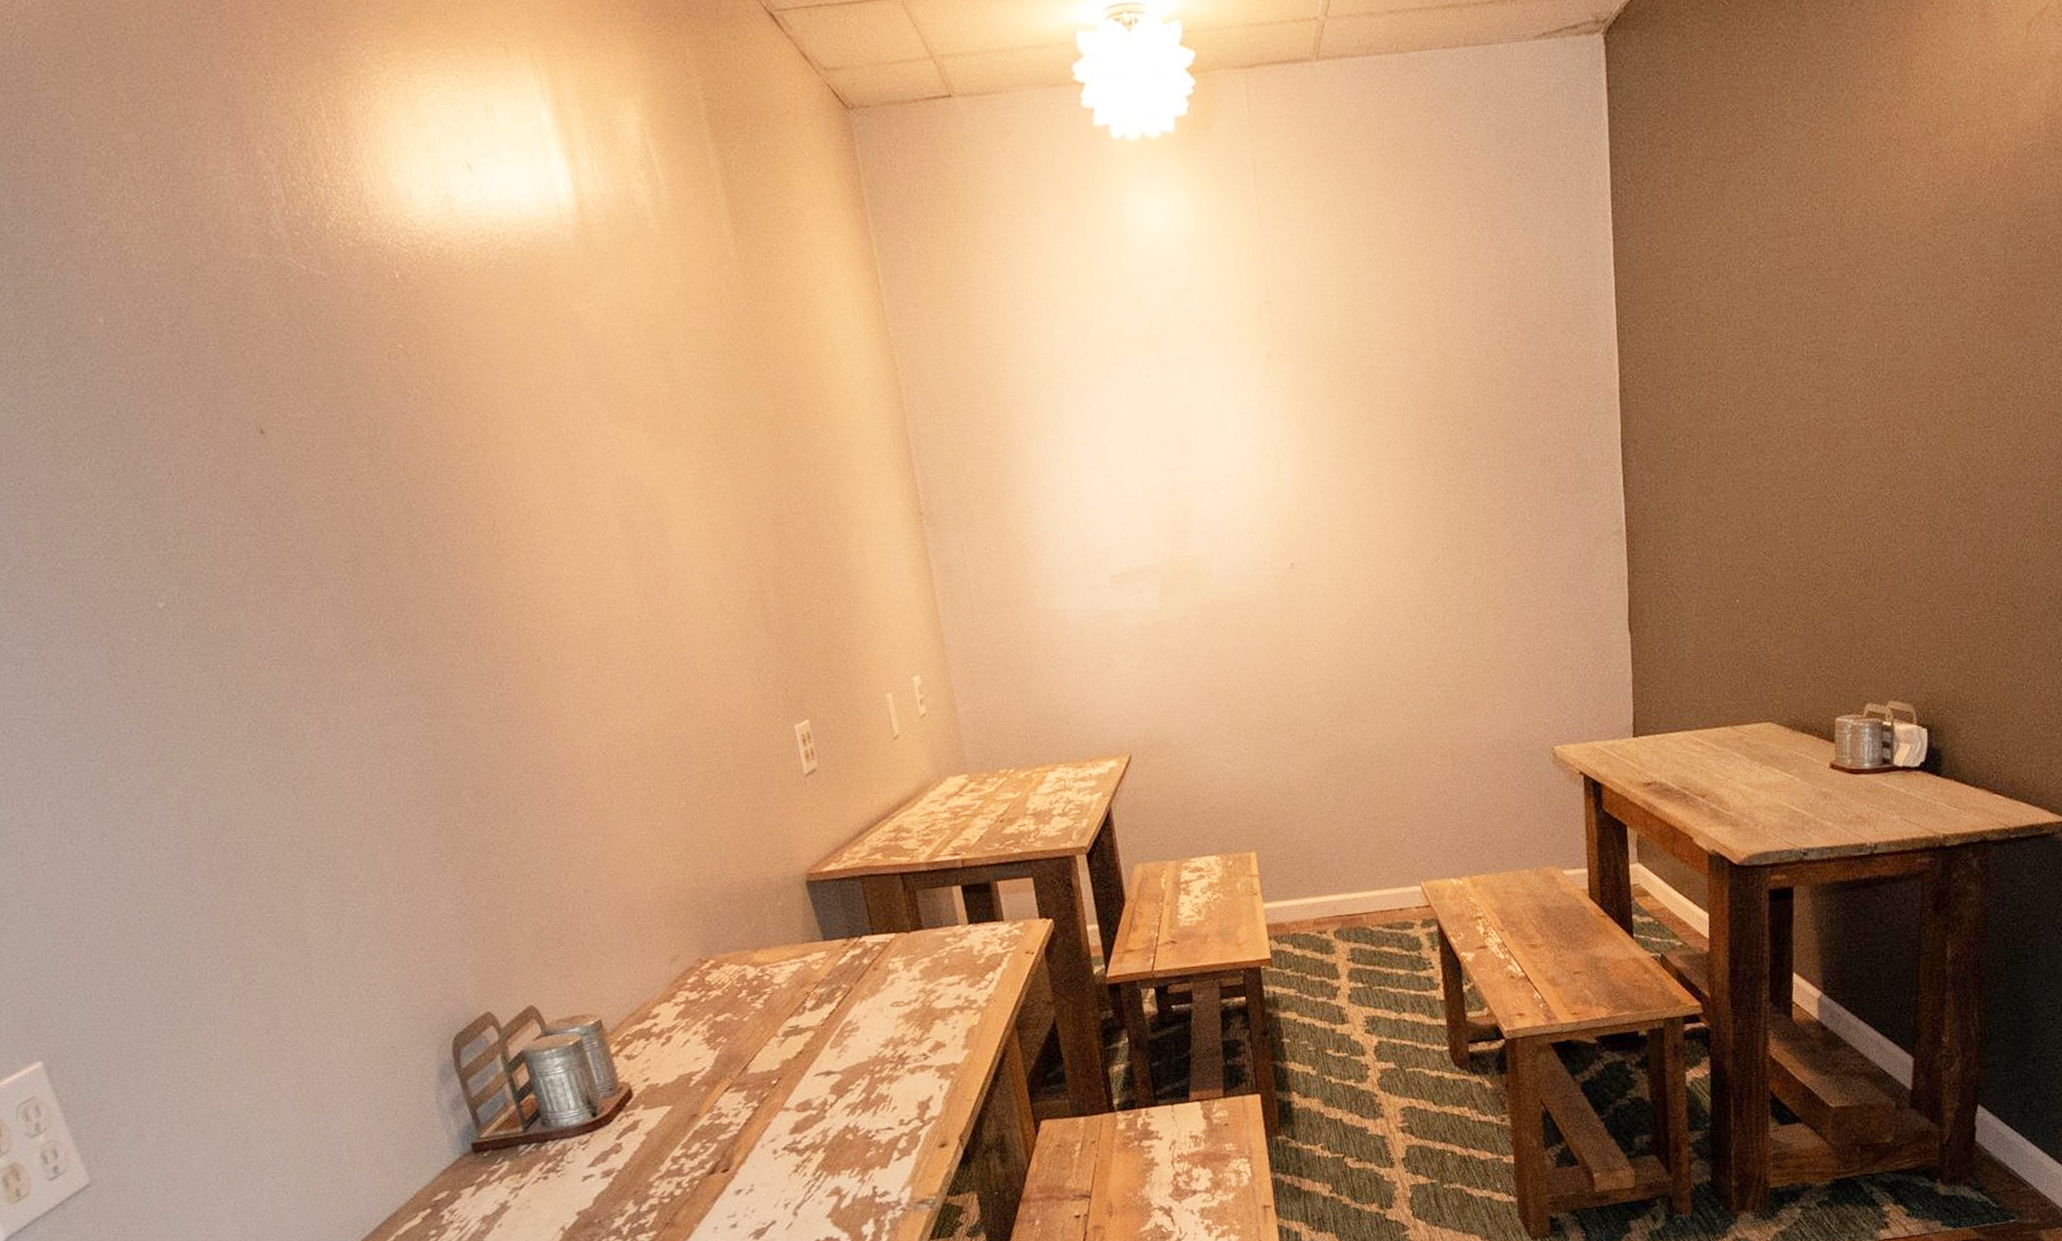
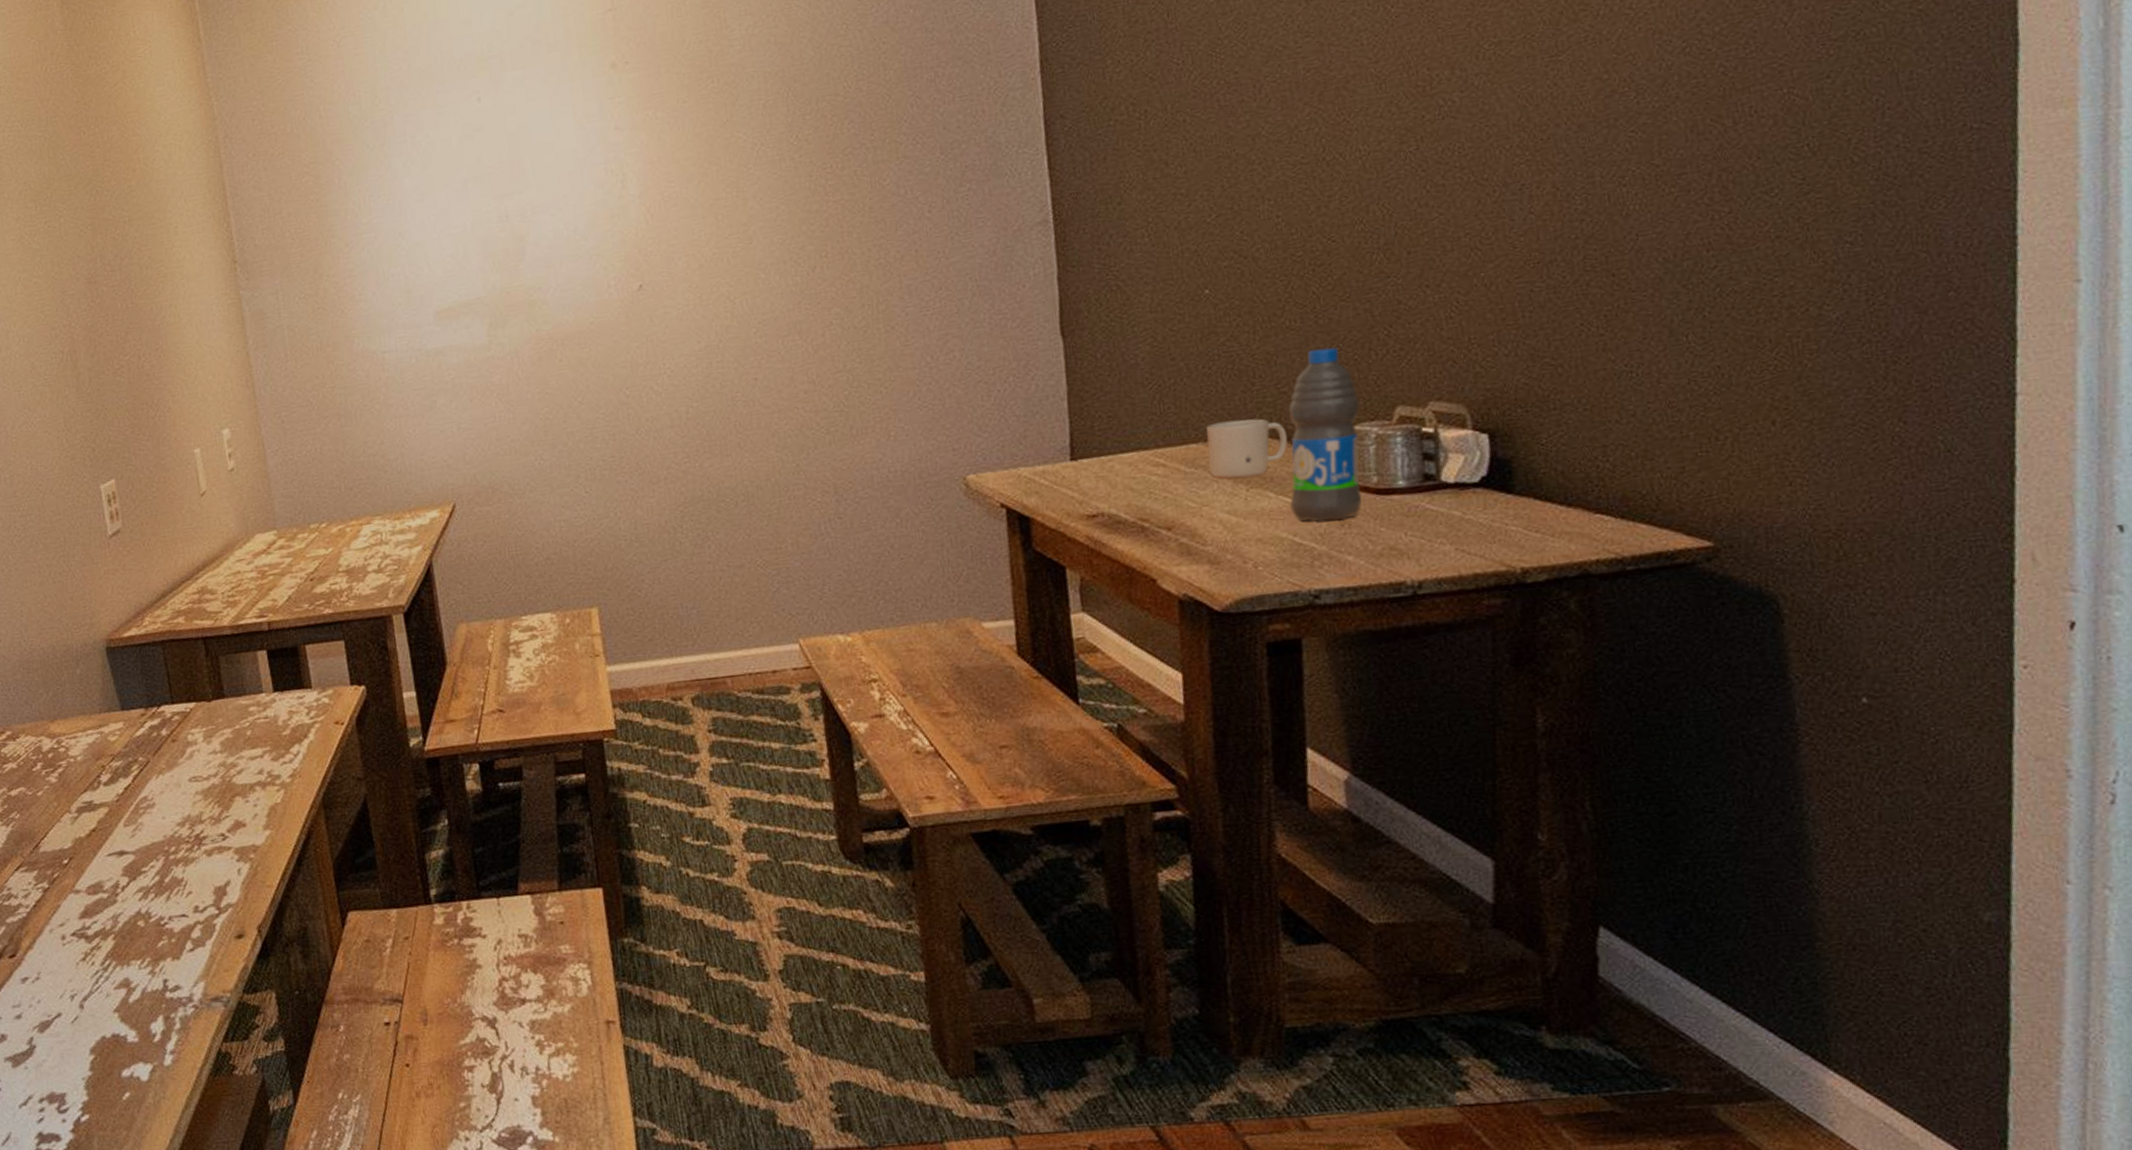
mug: none [1732,708,1791,758] -> present [1206,418,1288,480]
water bottle: none [1790,653,1842,794] -> present [1288,347,1362,522]

